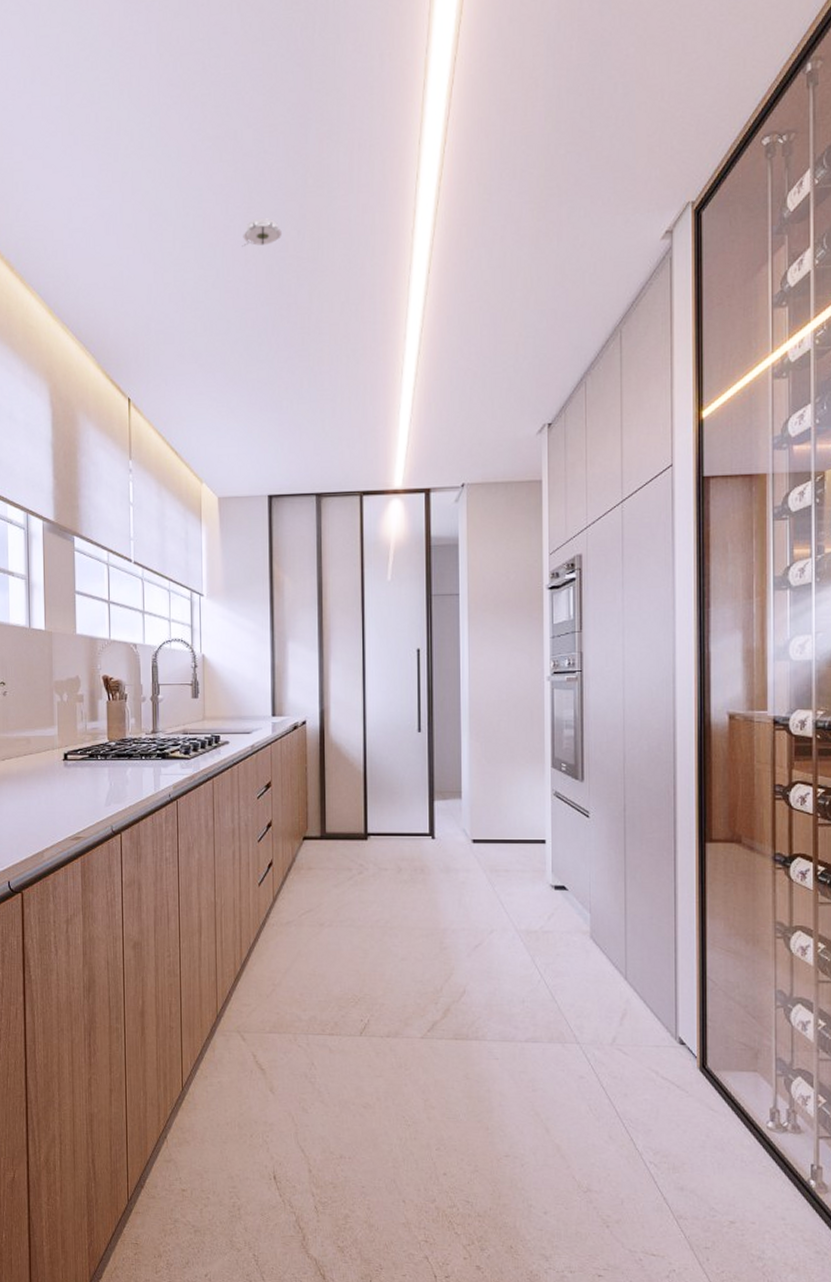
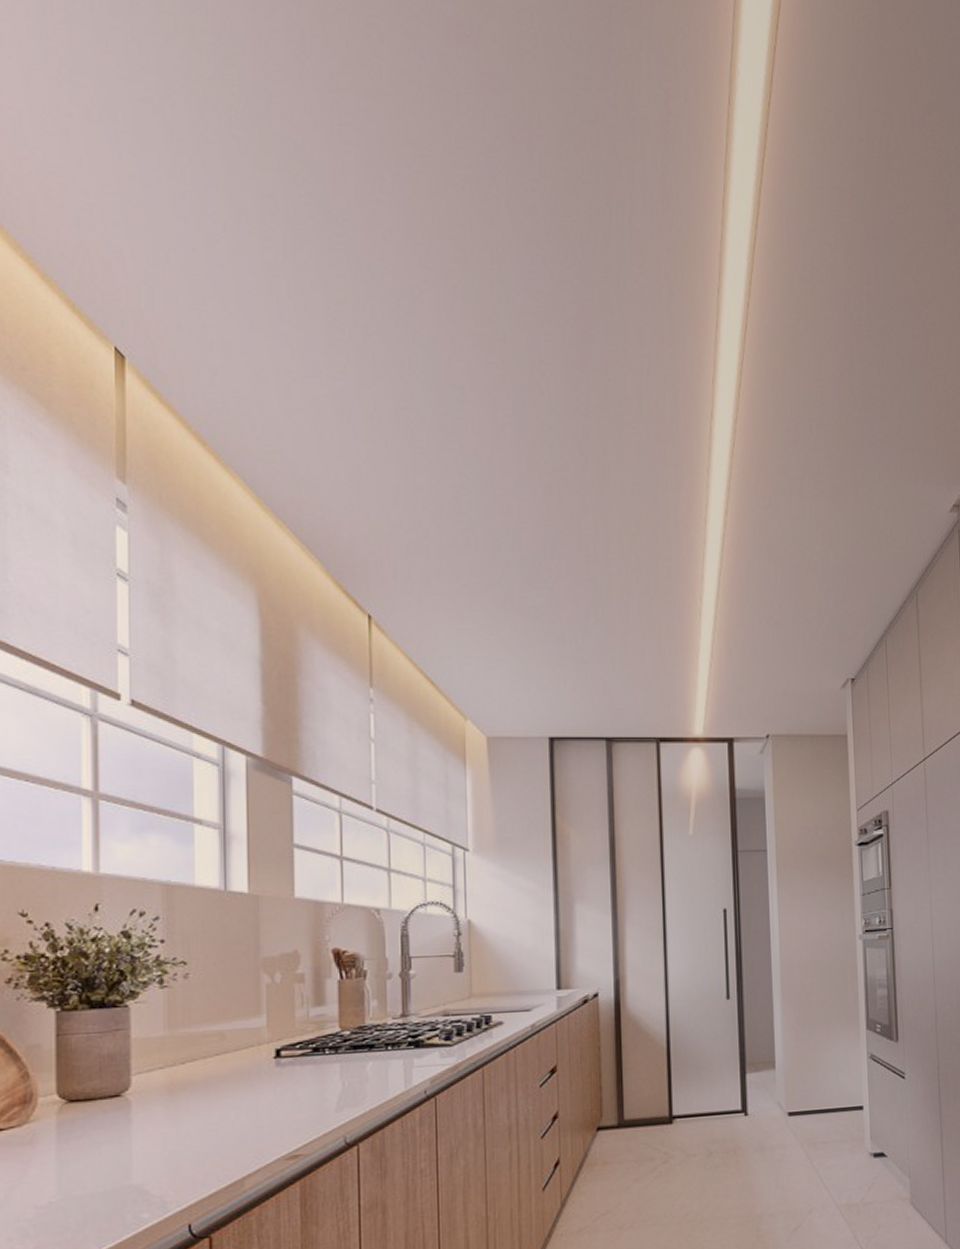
smoke detector: present [242,218,282,247] -> none [514,431,562,461]

